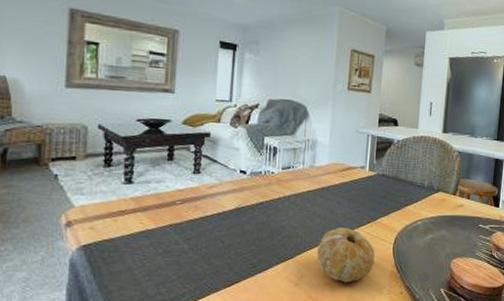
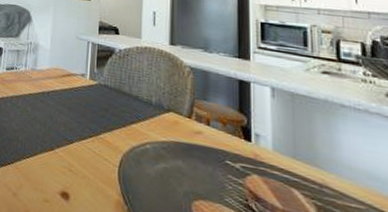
fruit: present [316,227,375,283] -> none [36,137,98,205]

